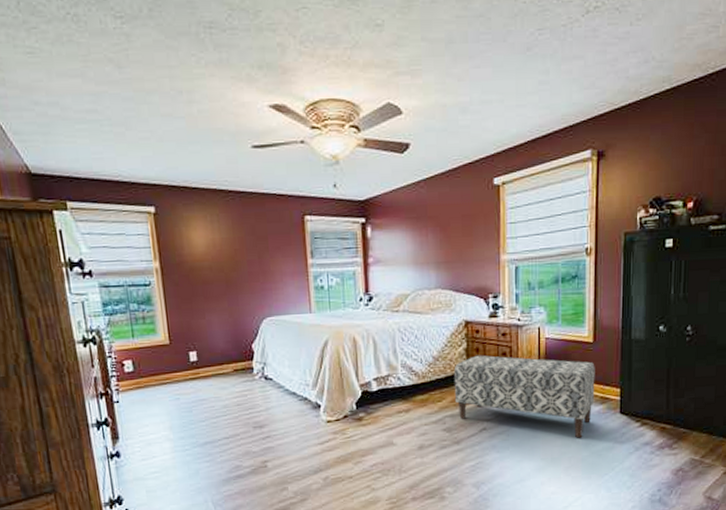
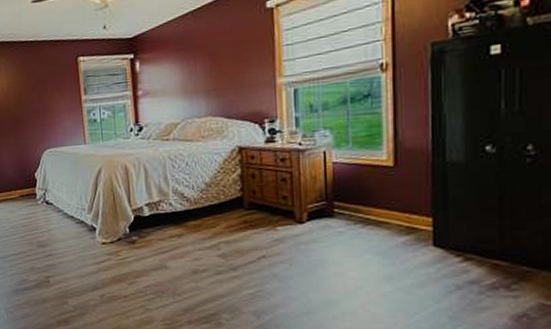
bench: present [453,355,595,438] -> none [227,181,398,271]

